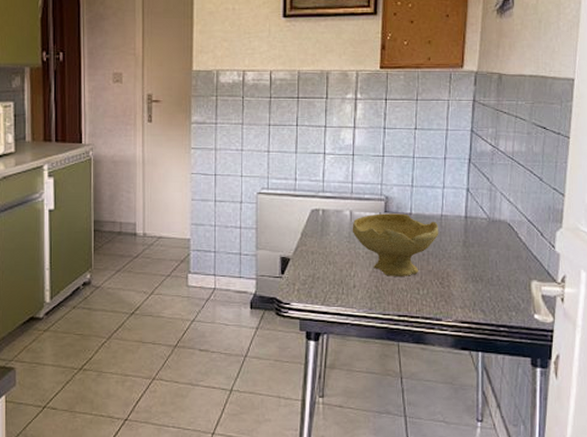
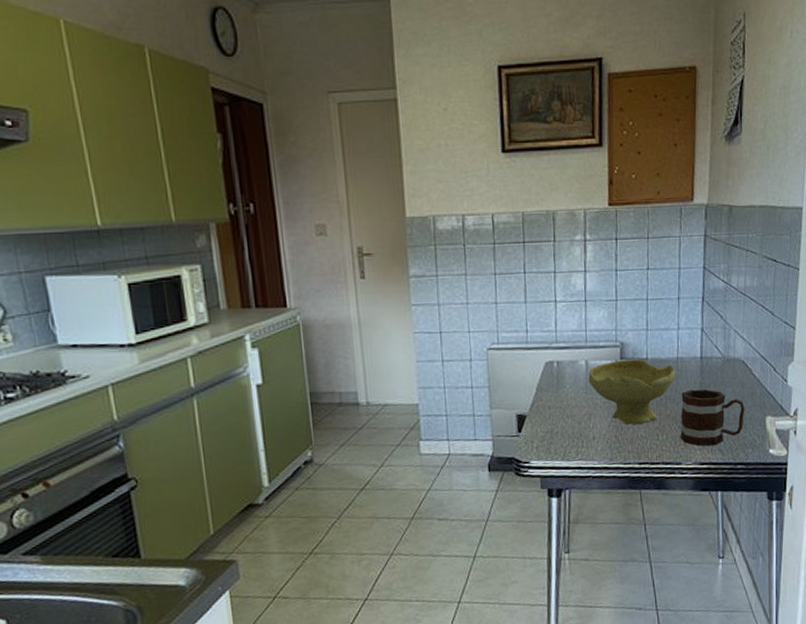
mug: none [442,247,509,305] -> present [681,389,745,446]

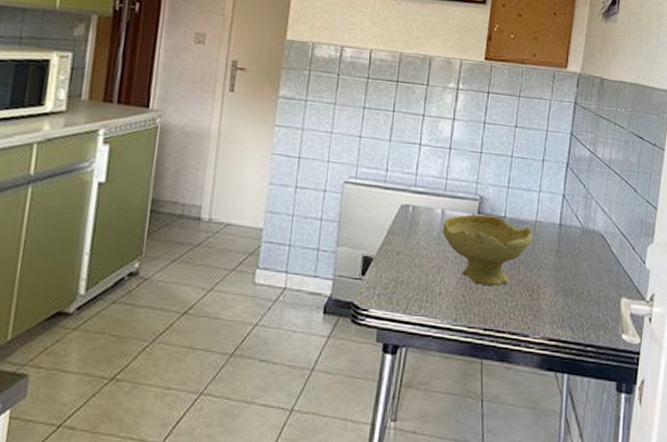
mug: present [681,389,745,446] -> none [531,256,600,322]

